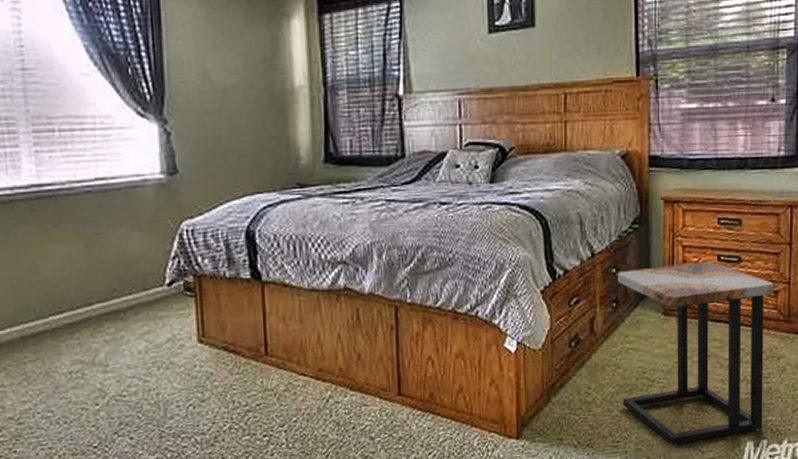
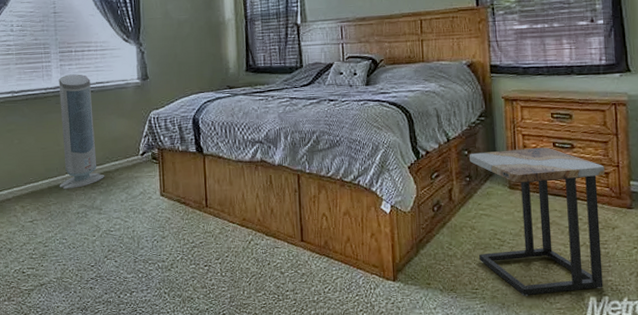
air purifier: none [33,165,112,340] -> present [58,74,105,190]

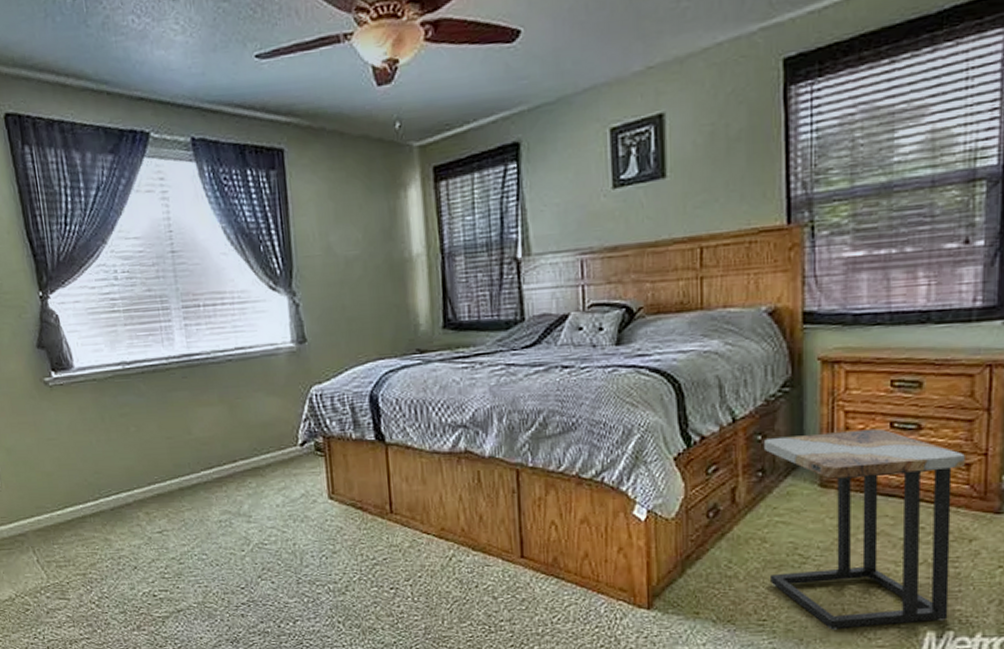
air purifier: present [58,74,105,190] -> none [183,336,254,491]

